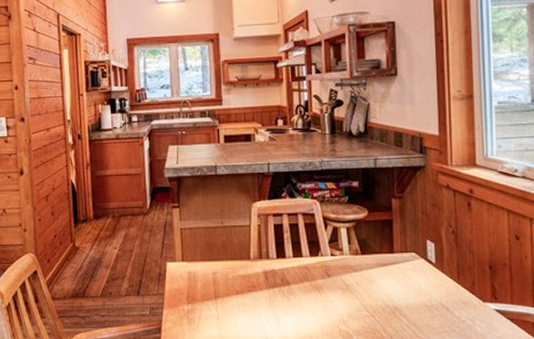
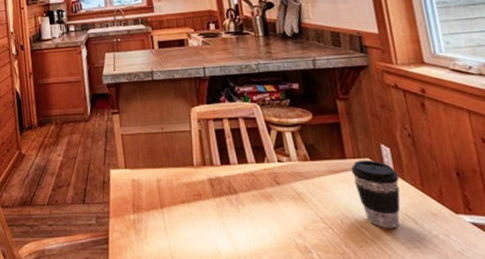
coffee cup: none [397,254,439,315] -> present [350,159,401,228]

